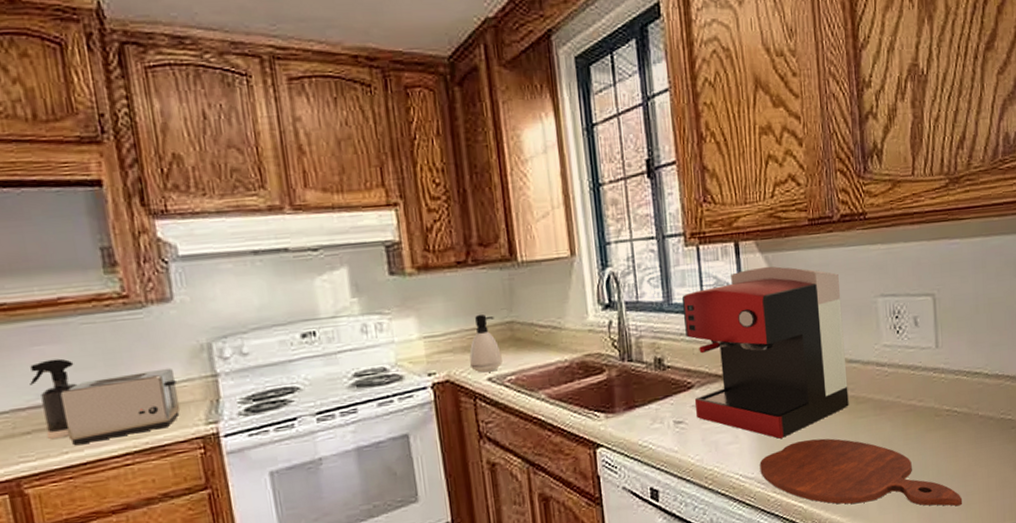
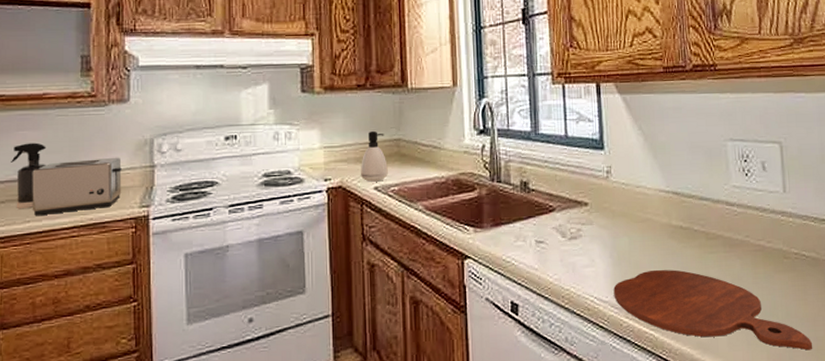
coffee maker: present [681,266,849,439] -> none [547,106,700,266]

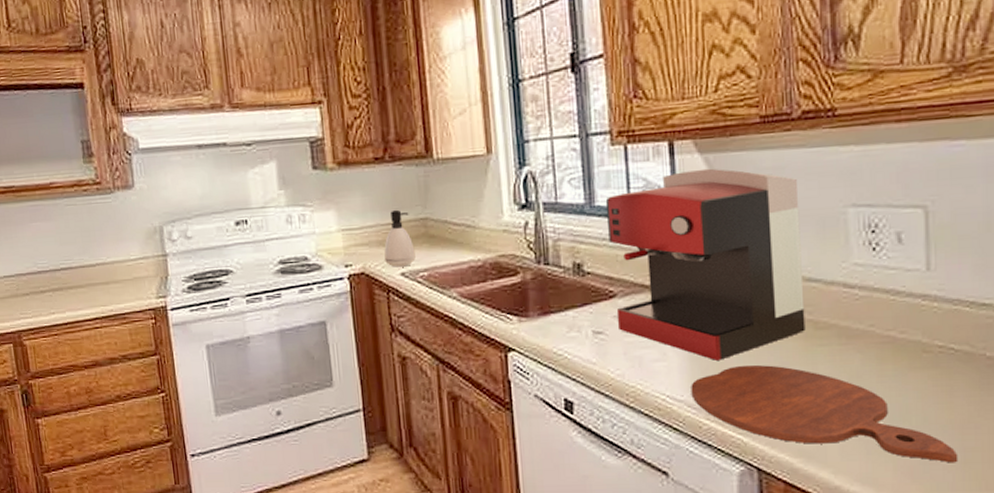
spray bottle: present [11,142,46,209] -> none [29,234,63,301]
toaster: present [32,157,122,216] -> none [50,246,138,308]
coffee maker: none [547,106,700,266] -> present [605,168,806,360]

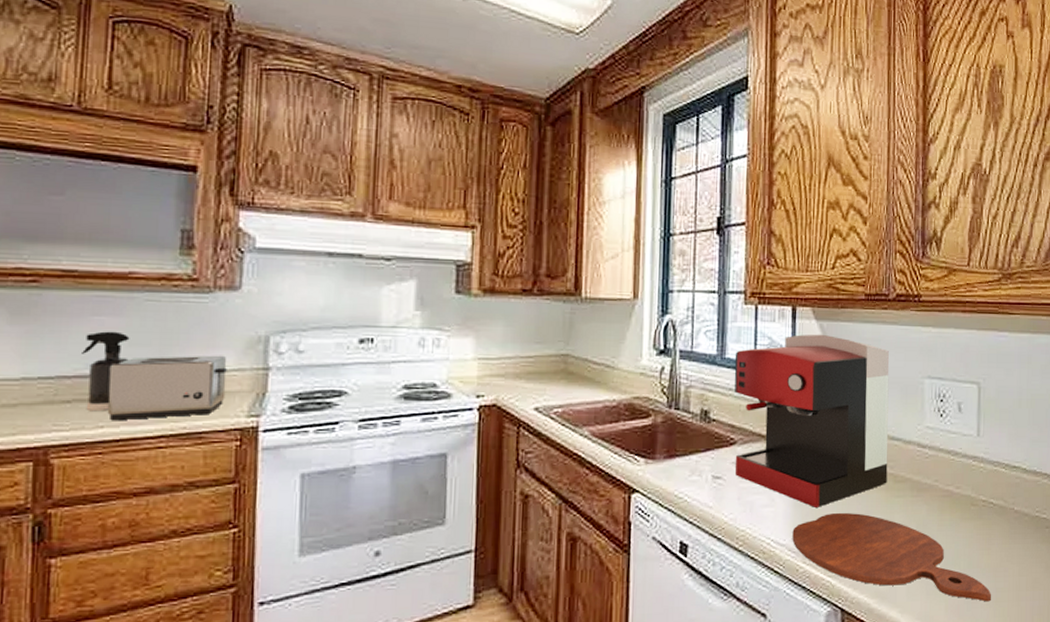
spray bottle: none [29,234,63,301] -> present [82,331,130,412]
toaster: none [50,246,138,308] -> present [107,355,227,421]
soap dispenser: present [384,209,416,267] -> none [520,343,552,402]

